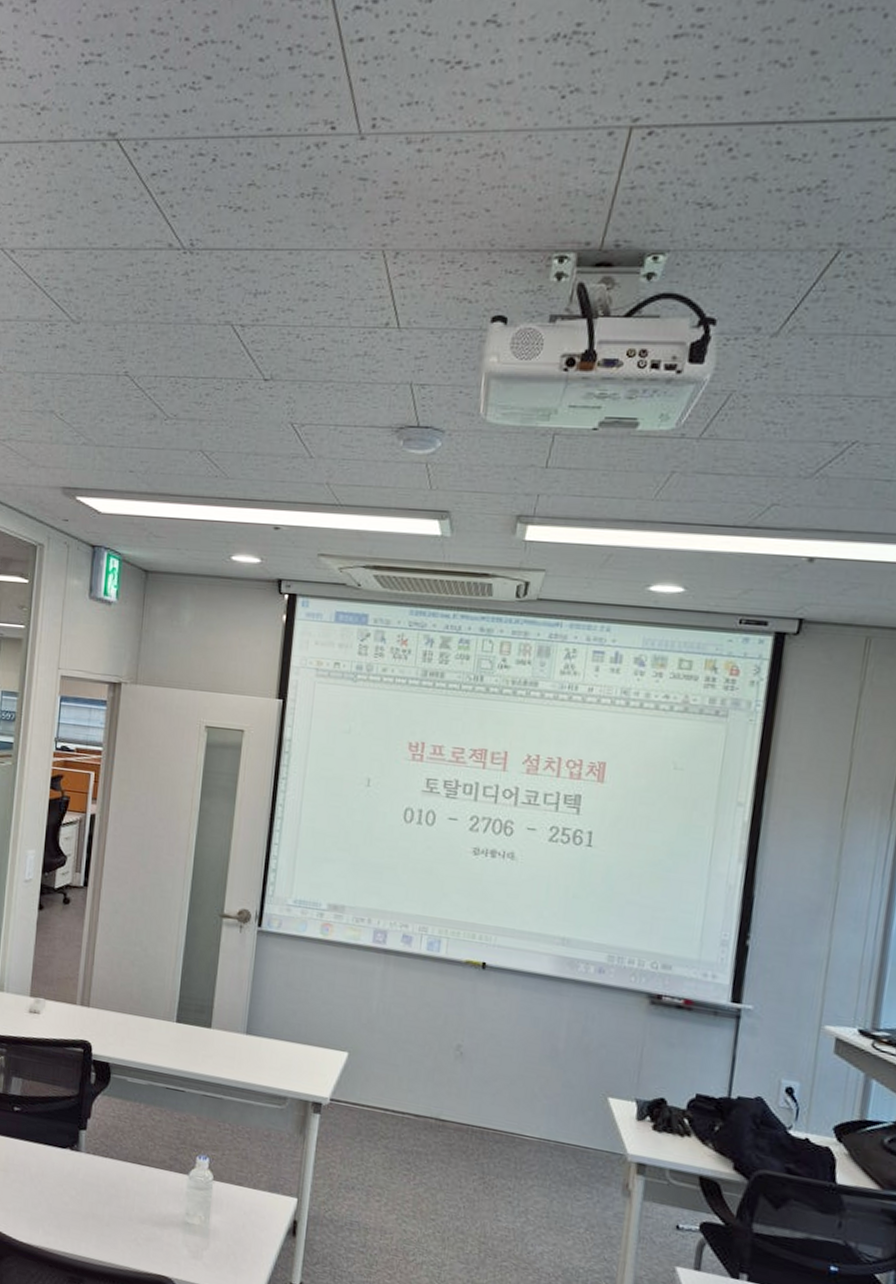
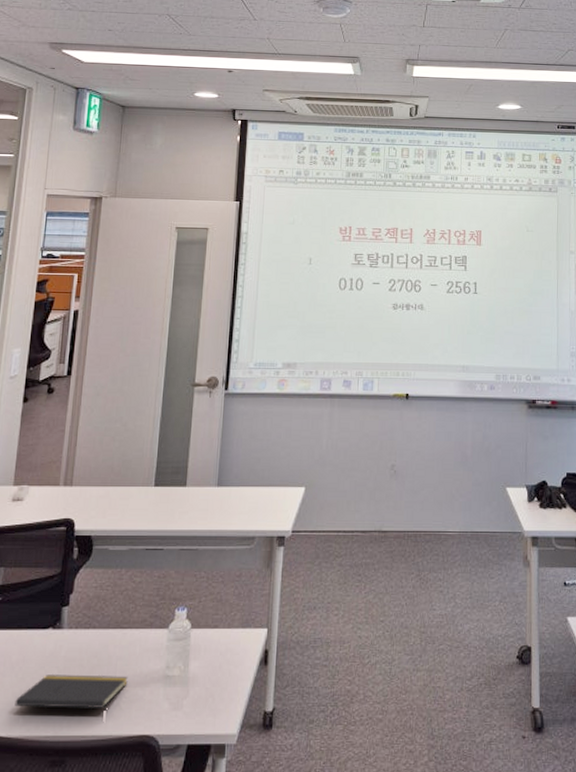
notepad: none [34,1193,146,1242] -> present [14,673,128,711]

